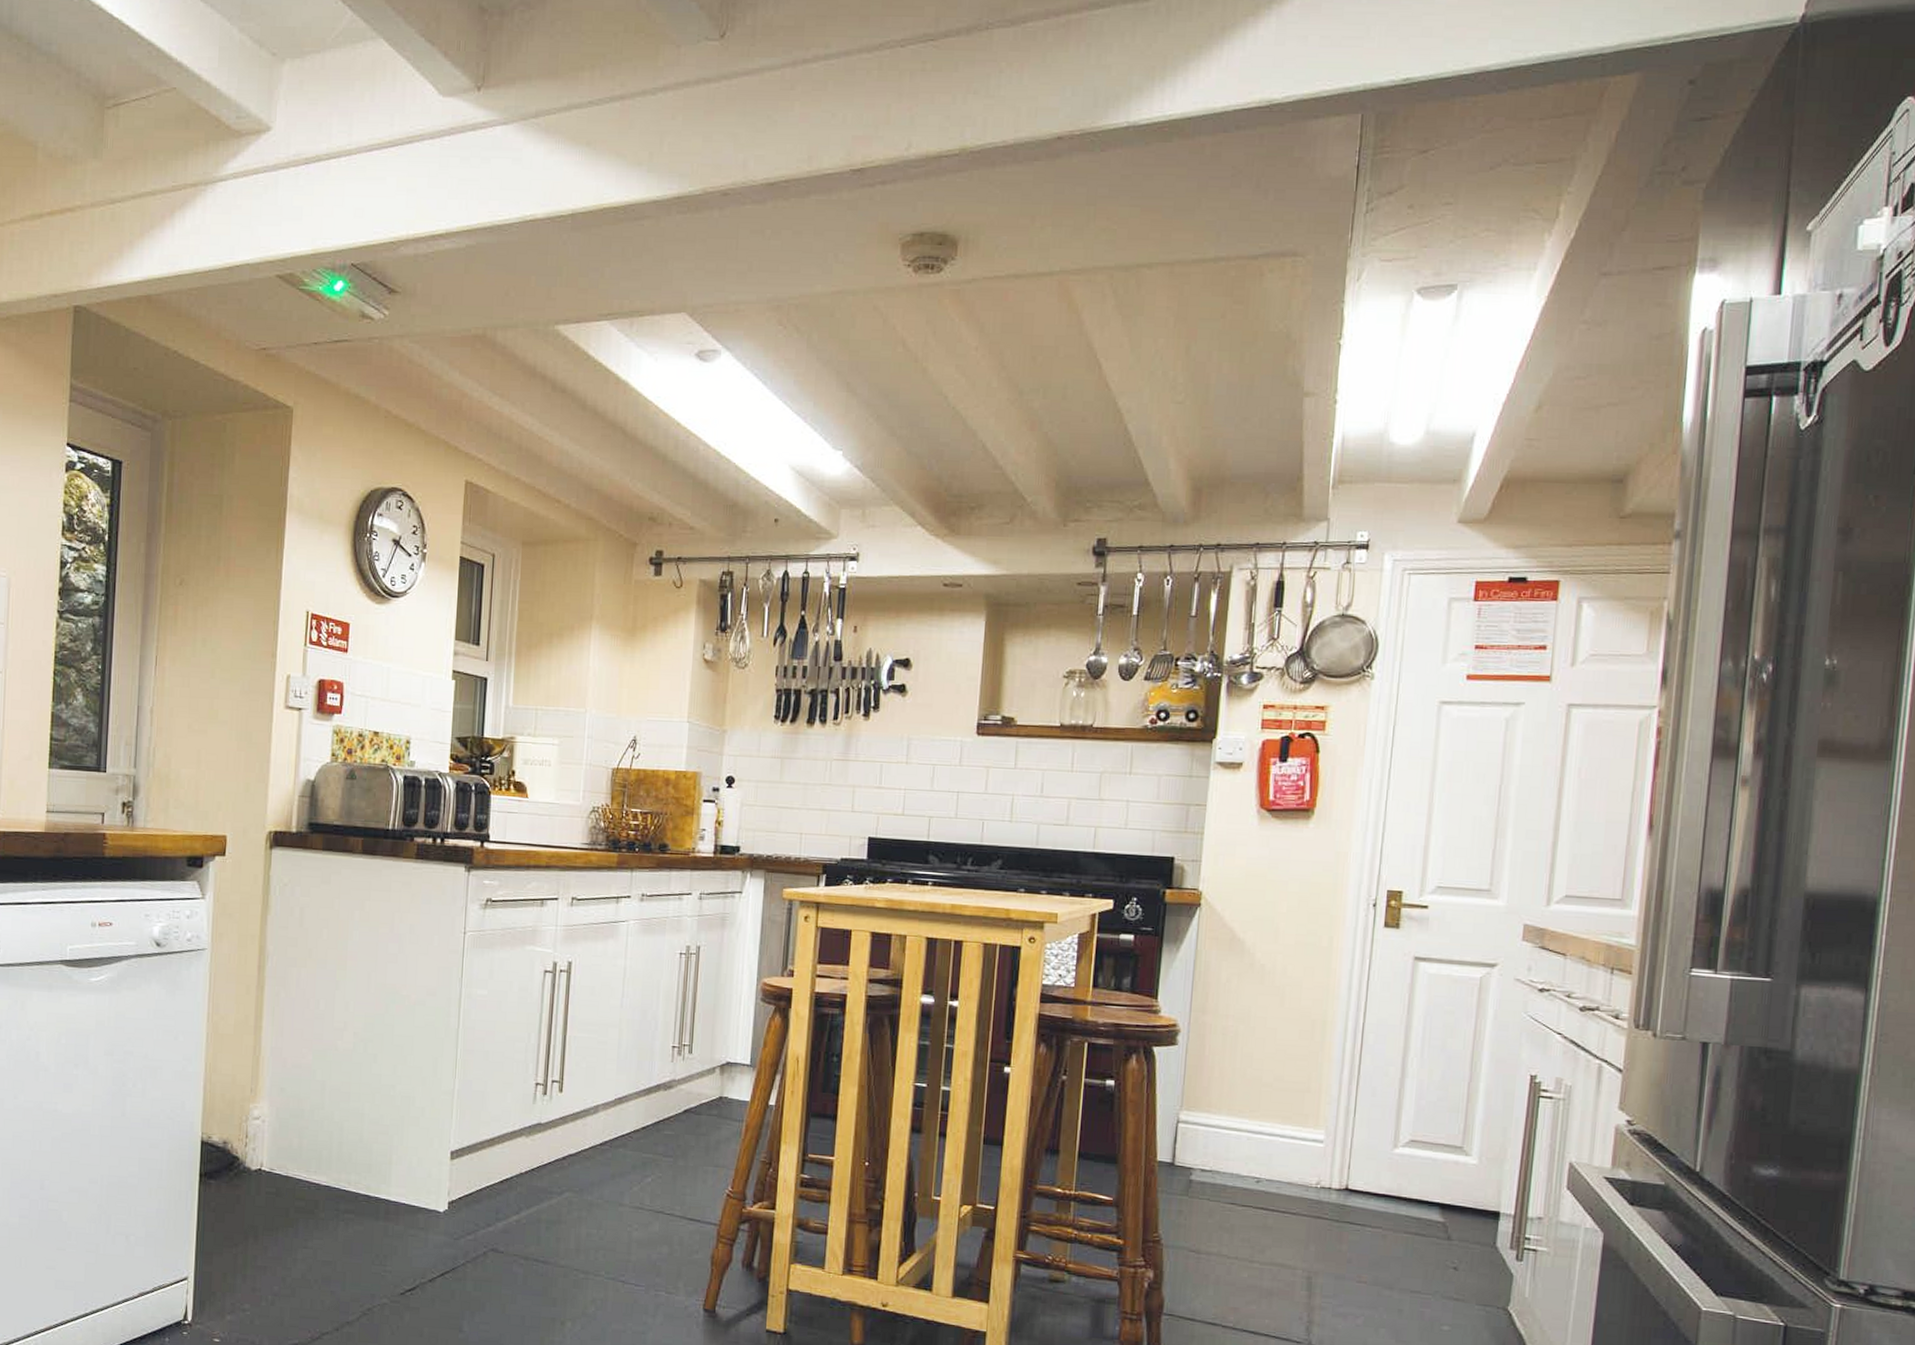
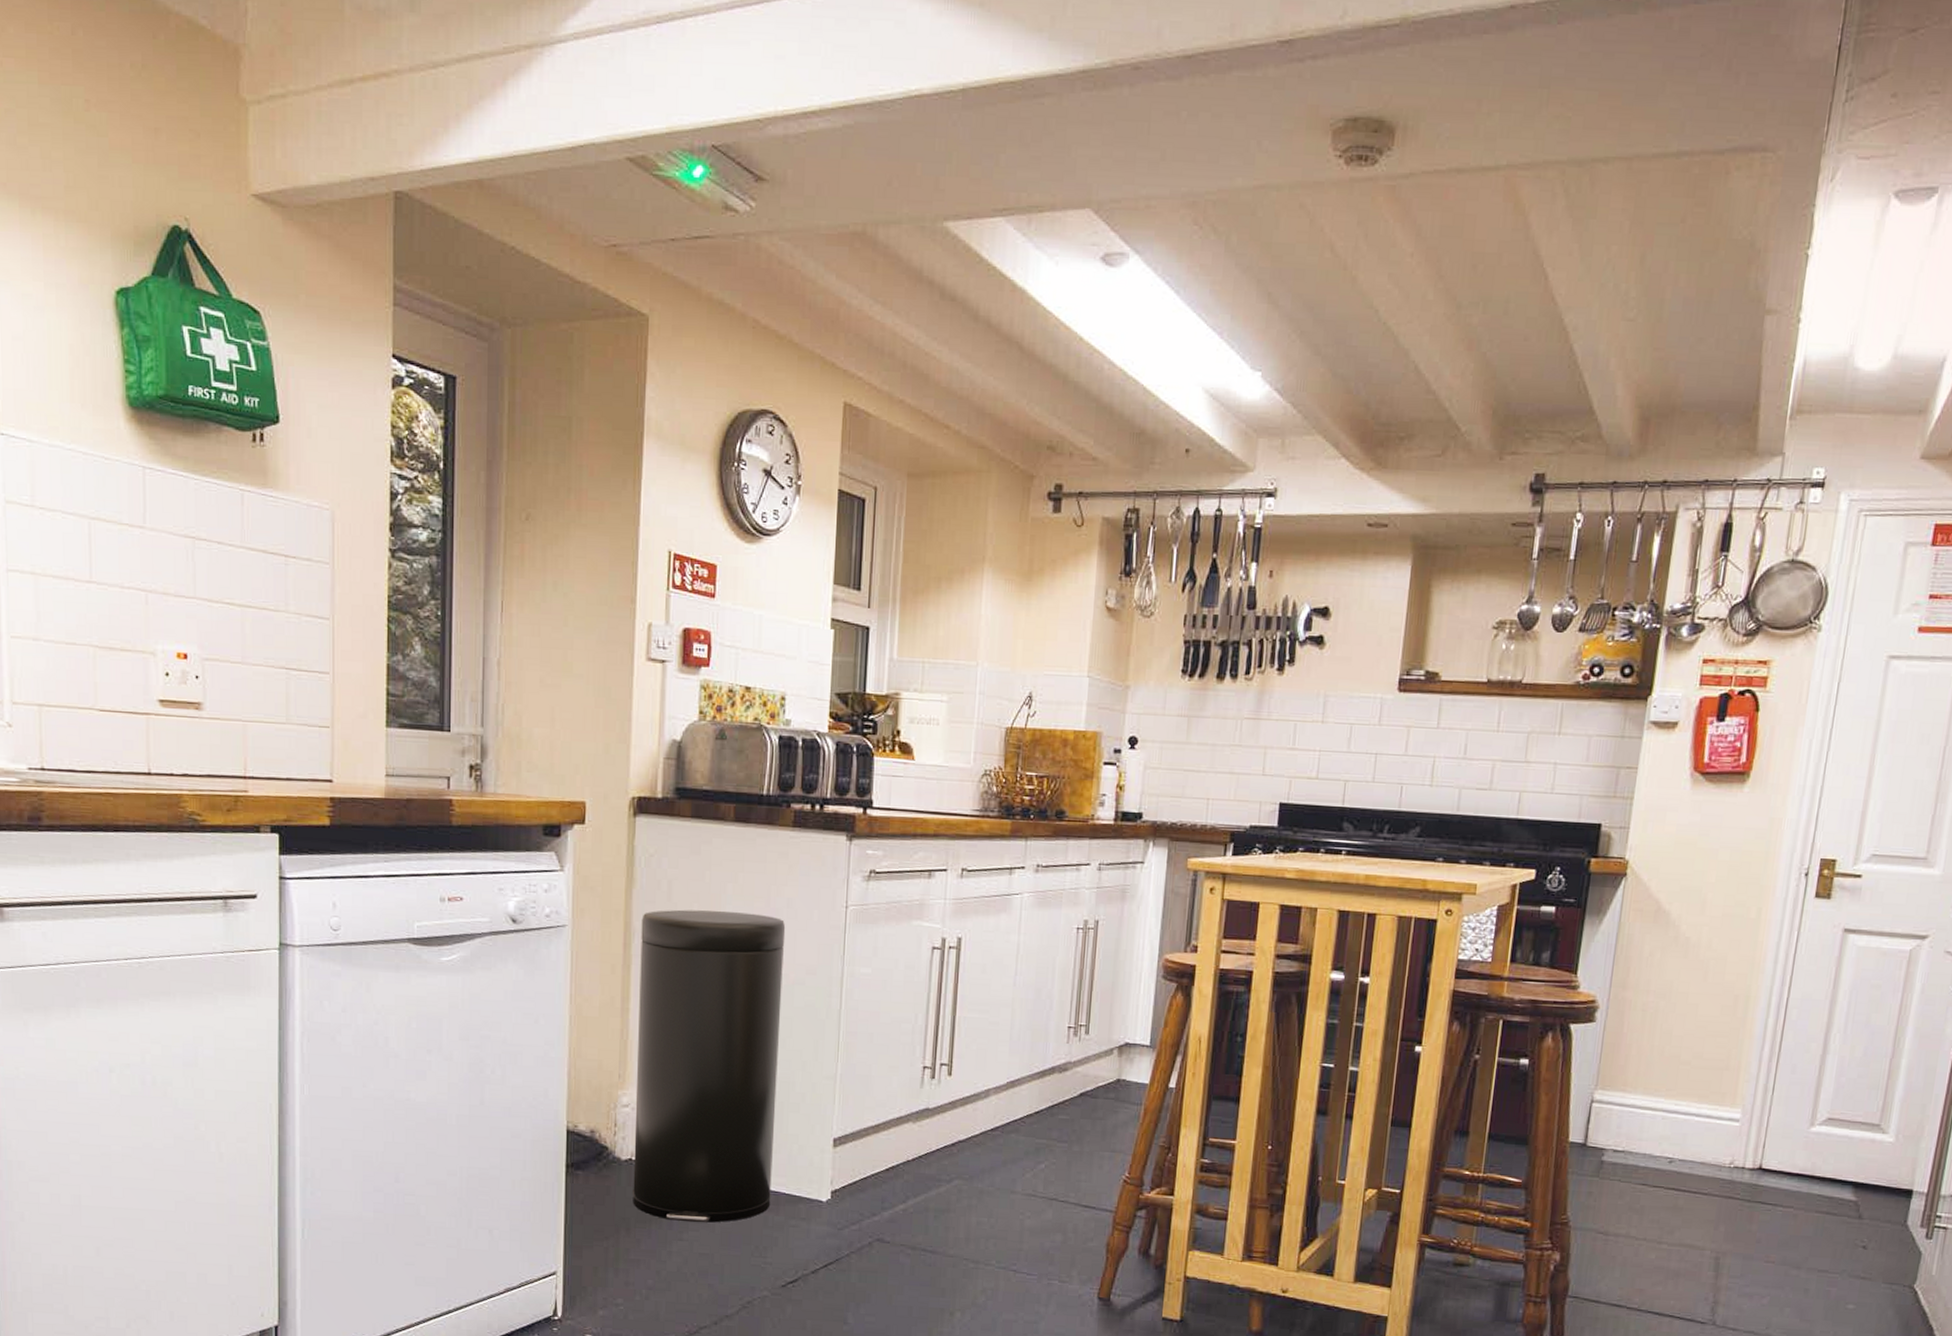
pedal bin: none [260,934,408,1231] -> present [632,909,786,1223]

